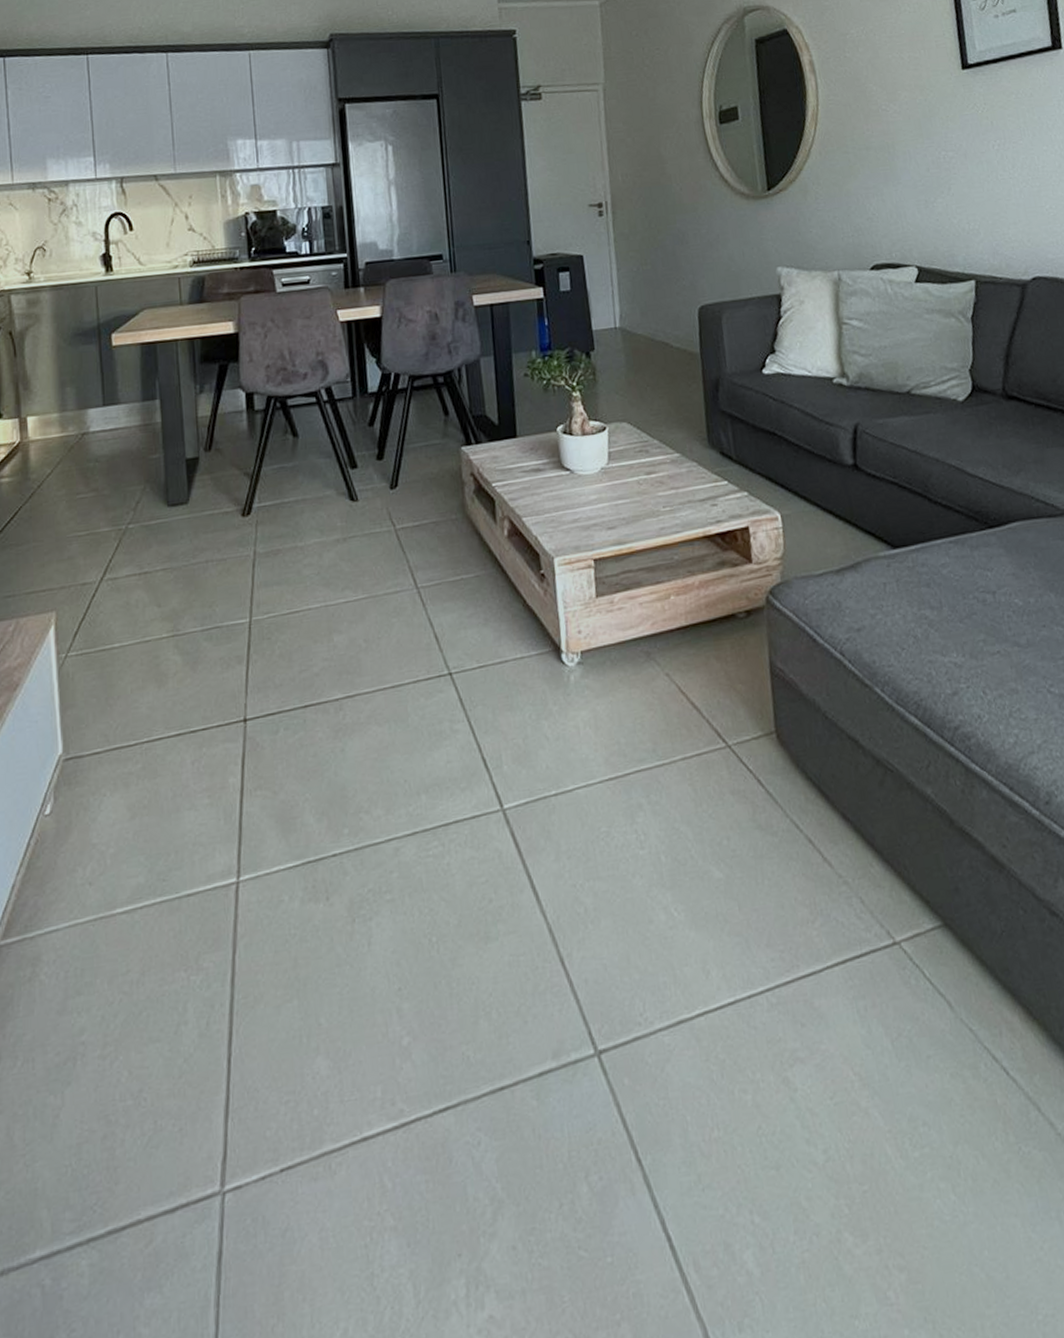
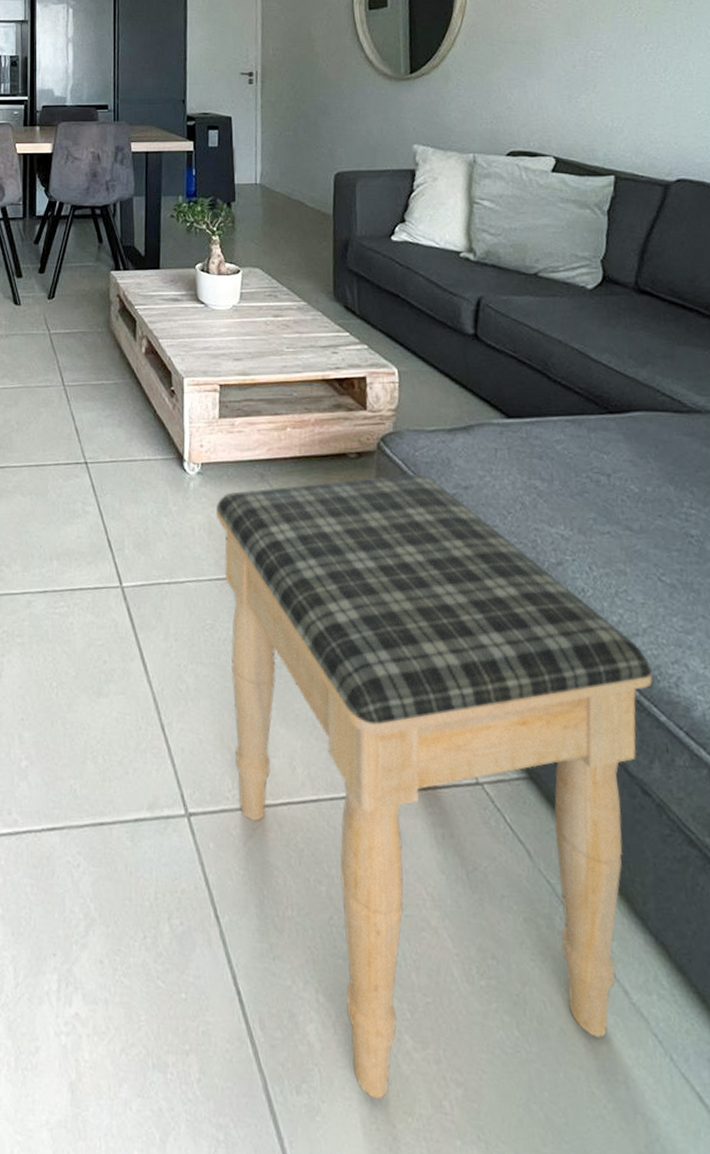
footstool: none [601,623,1051,1312] -> present [215,473,653,1100]

